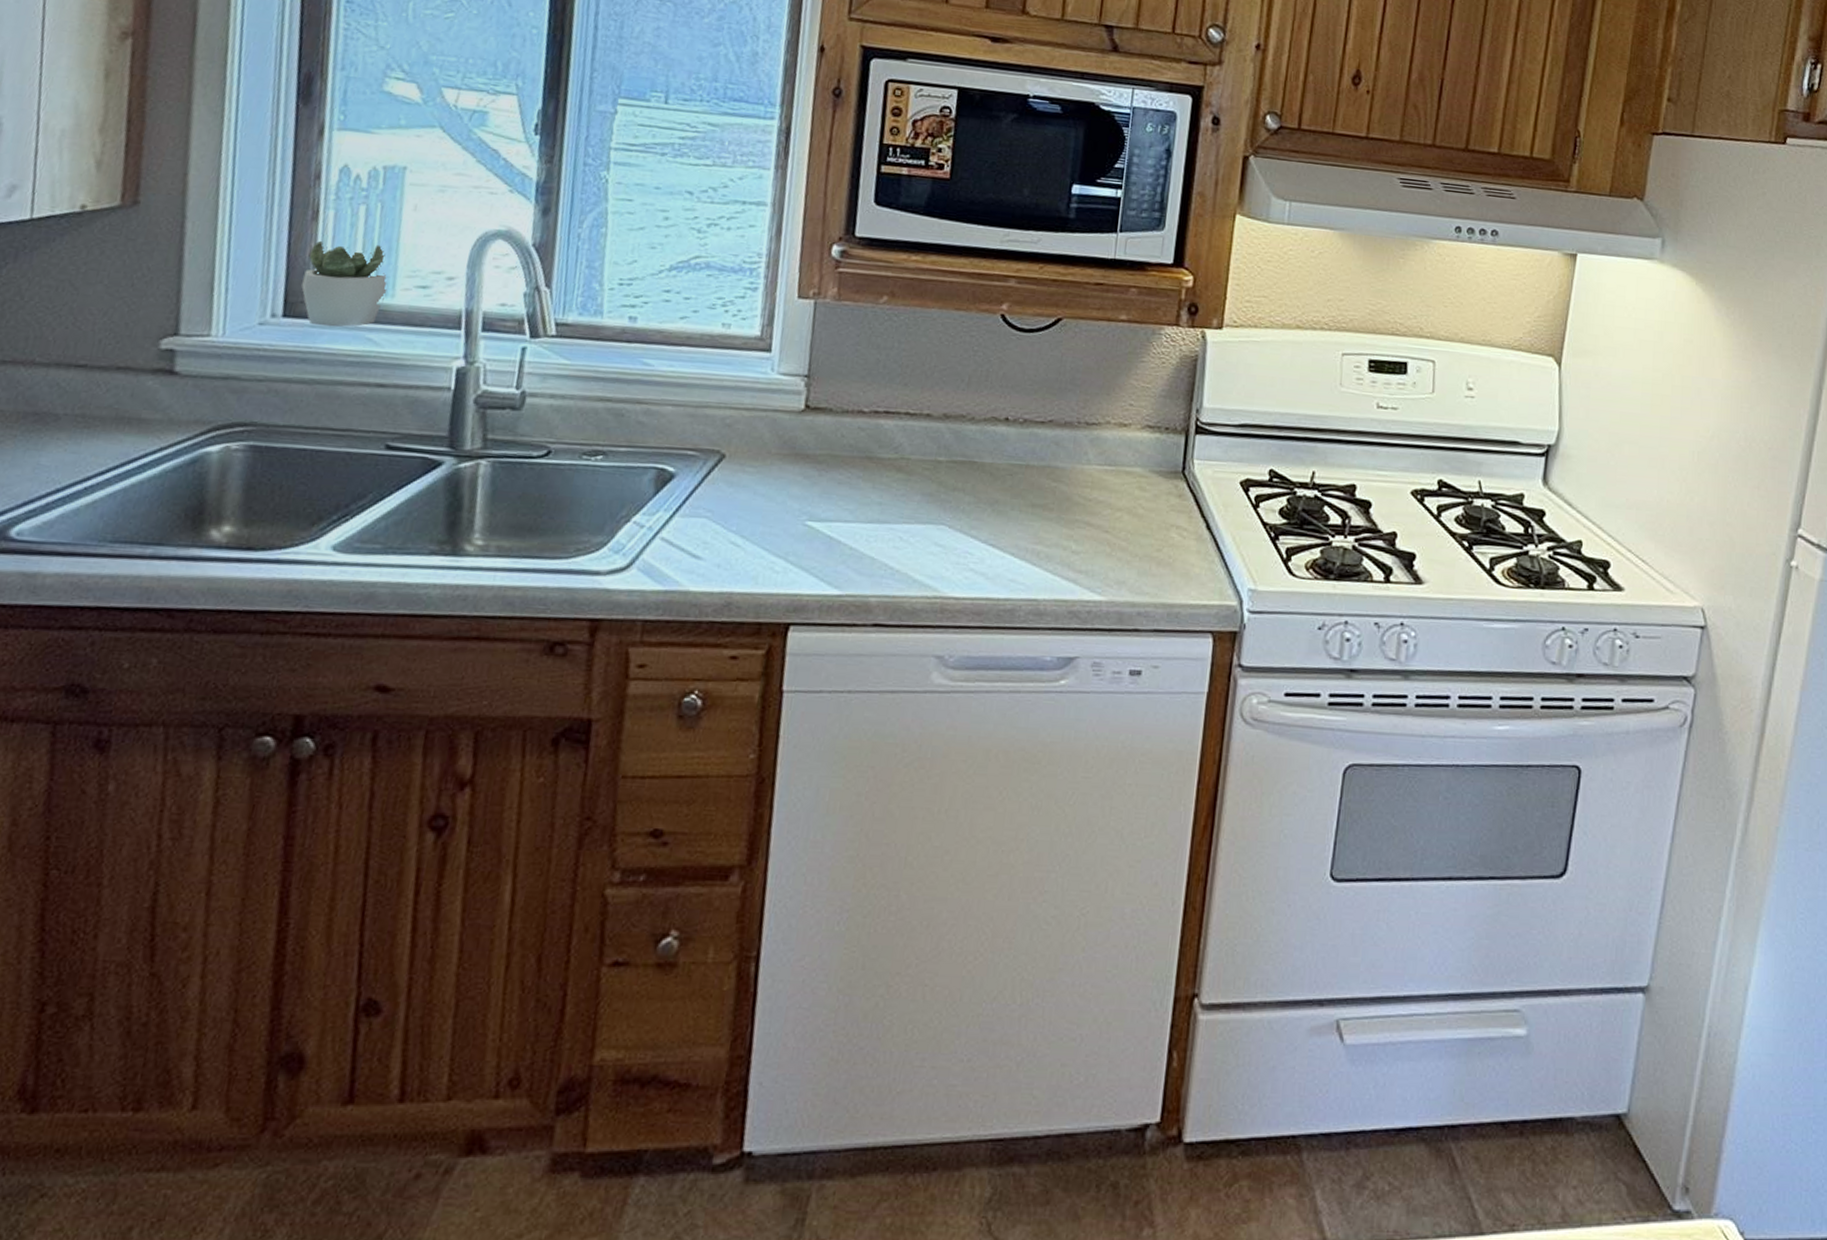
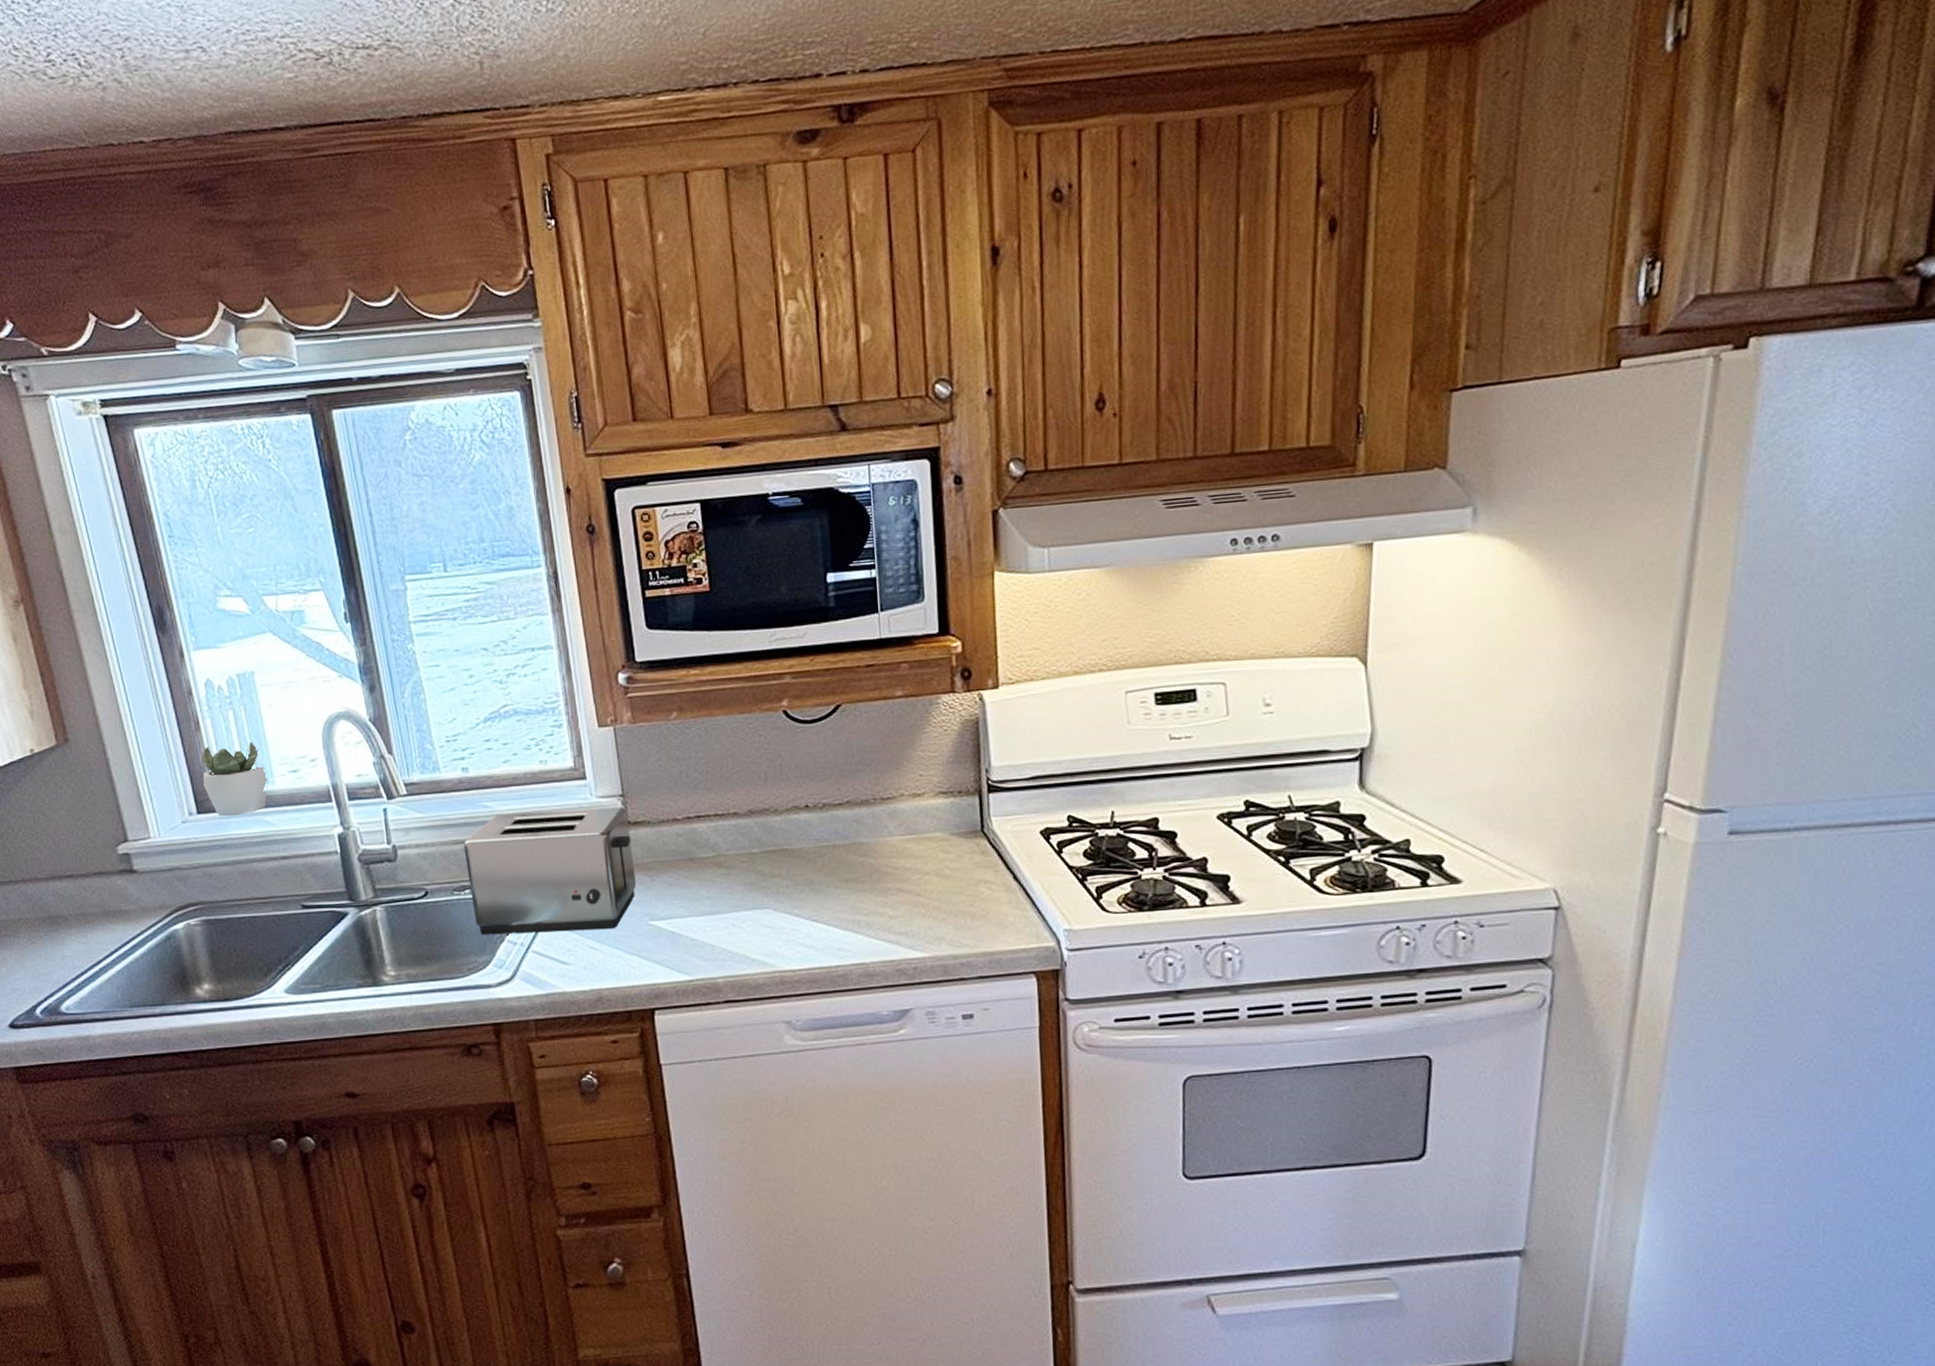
toaster: none [600,375,810,525] -> present [463,807,636,935]

